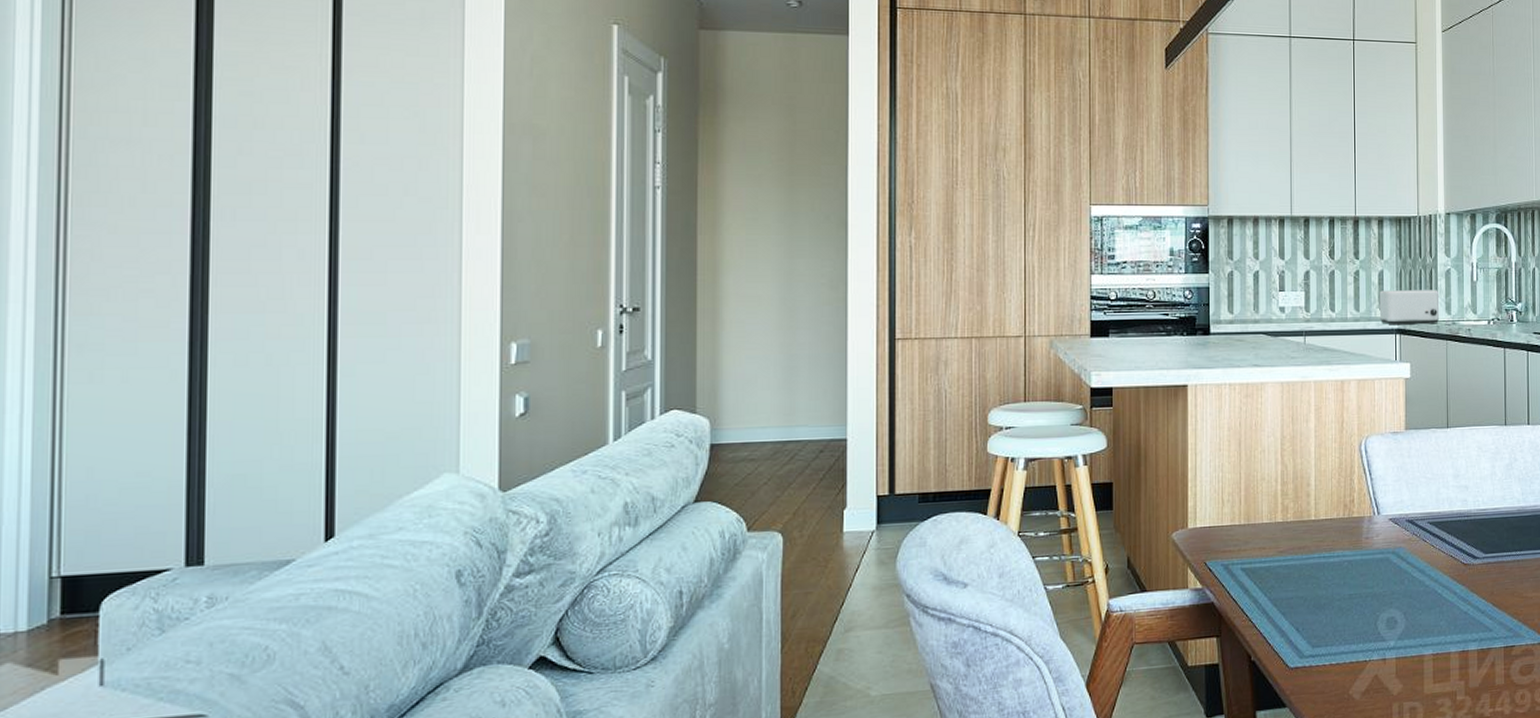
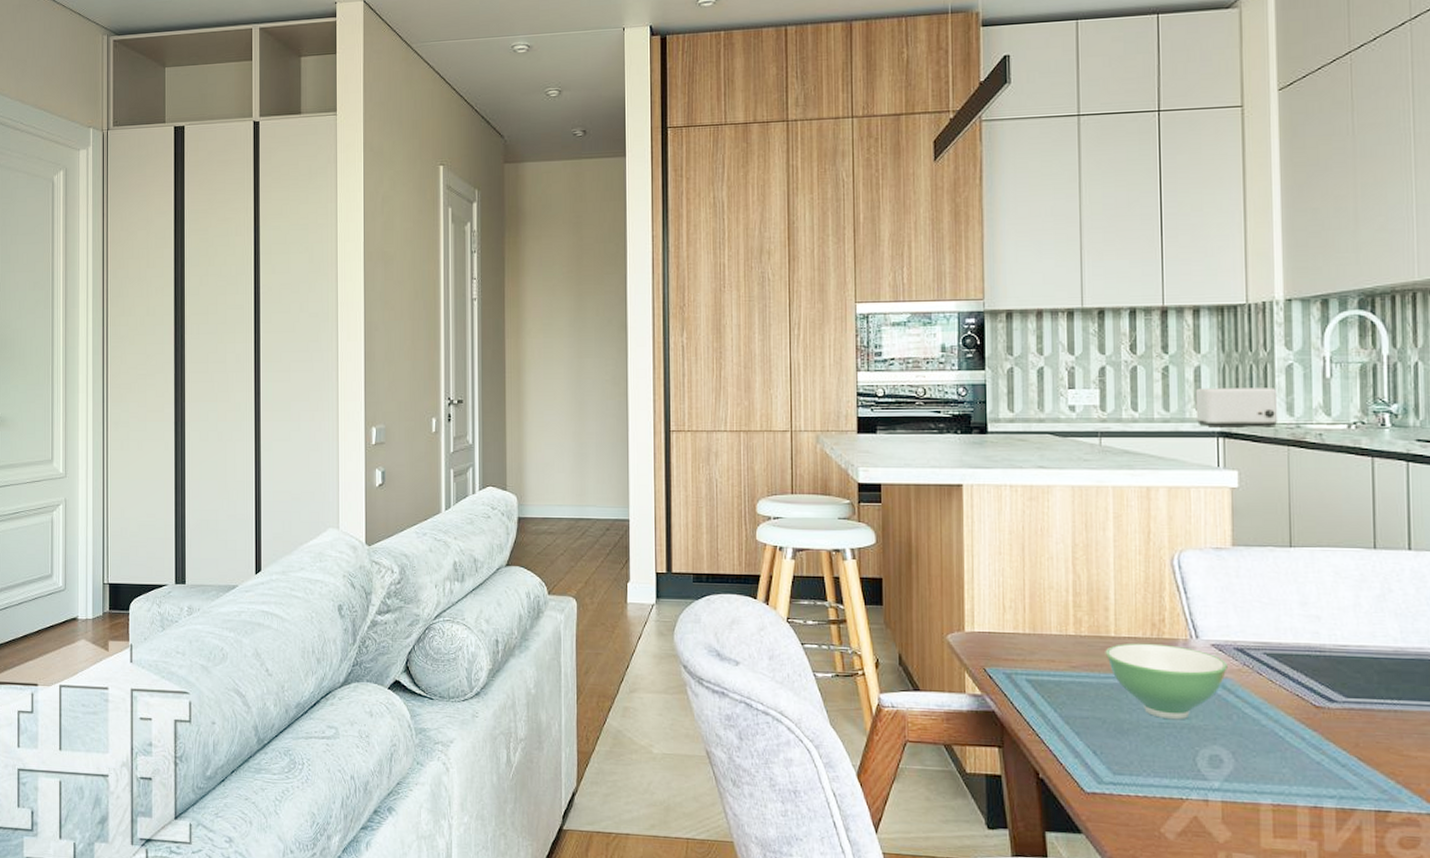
bowl: none [1306,522,1401,591] -> present [1105,643,1228,720]

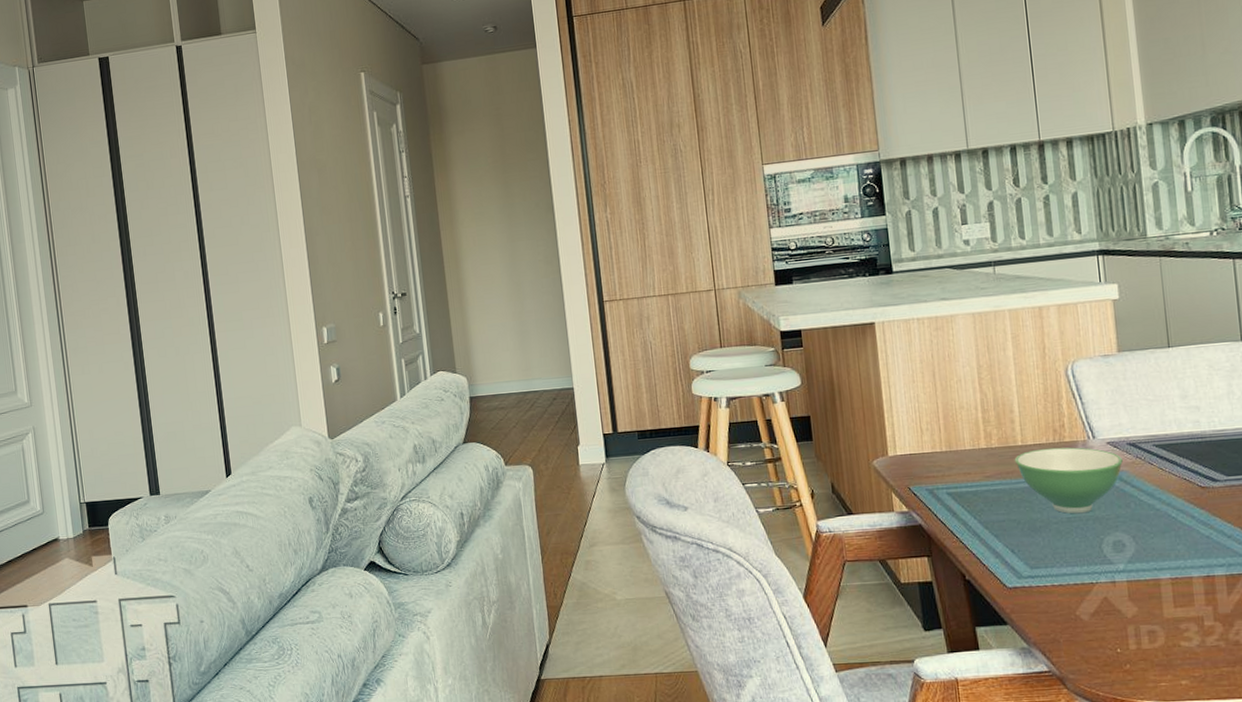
toaster: present [1195,388,1278,427] -> none [1074,205,1149,247]

